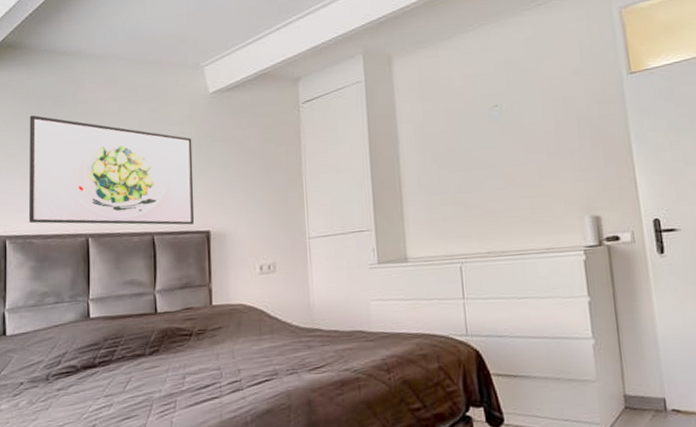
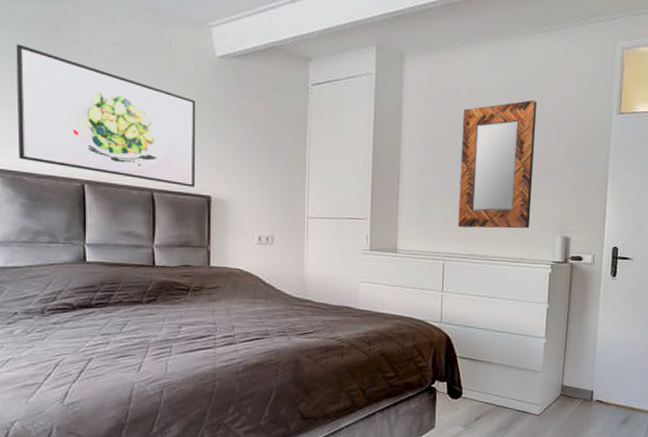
home mirror: none [459,76,552,223] -> present [458,100,537,229]

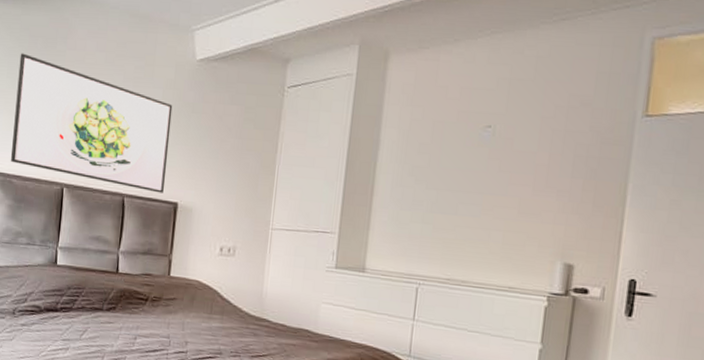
home mirror: present [458,100,537,229] -> none [436,100,541,252]

